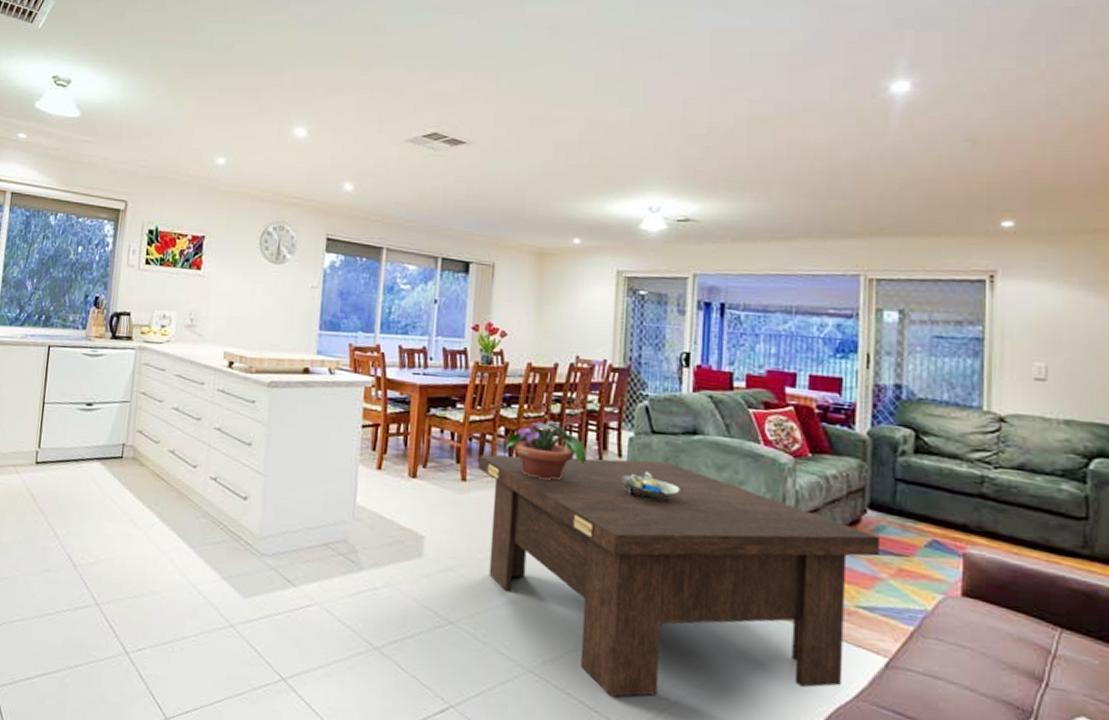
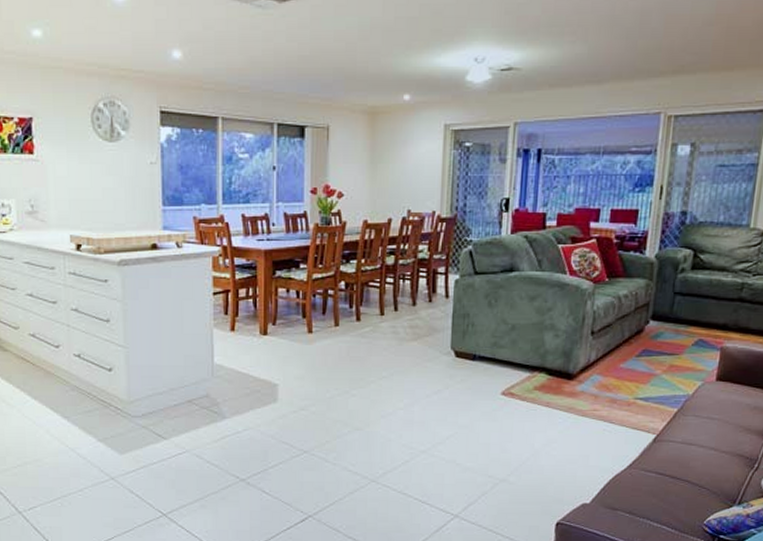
coffee table: present [478,454,881,697] -> none [322,298,659,491]
potted flower: present [504,415,588,481] -> none [345,267,419,324]
decorative bowl: present [621,471,682,500] -> none [448,308,499,330]

